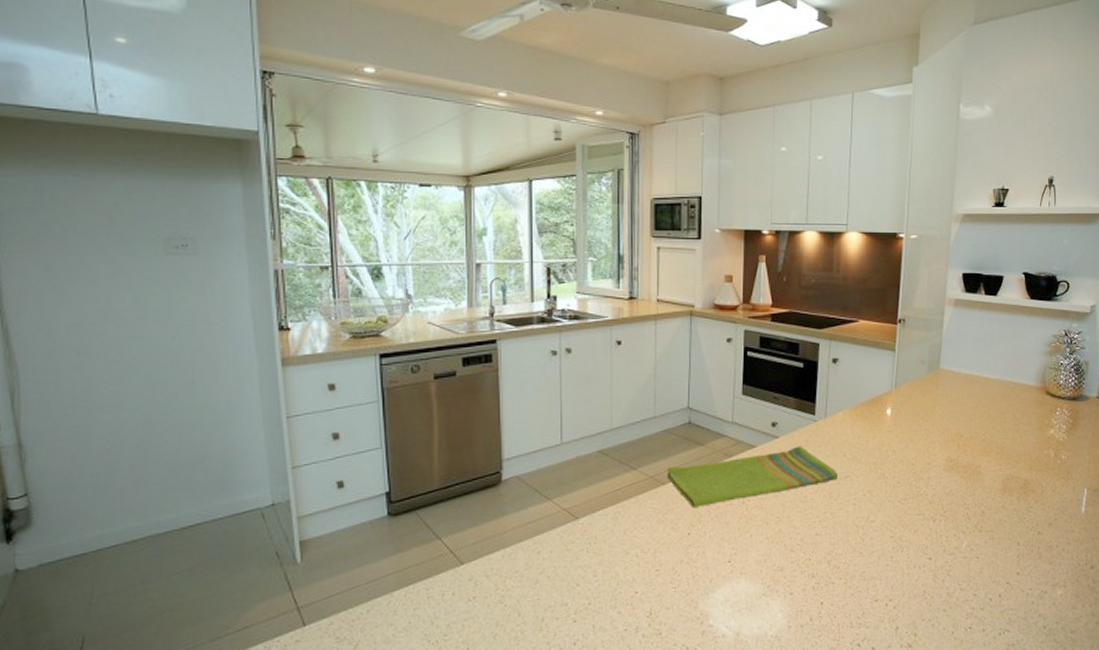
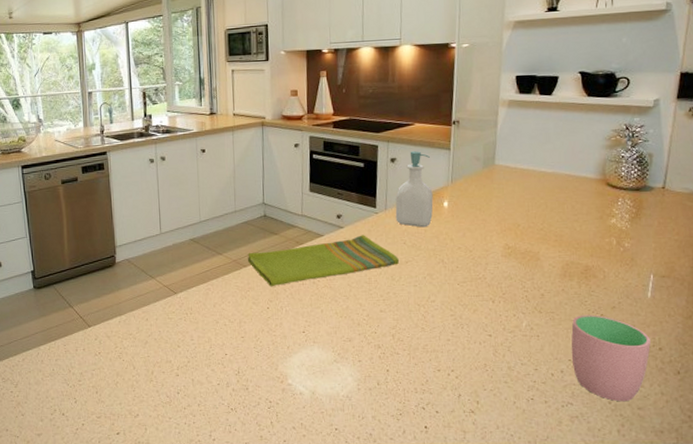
soap bottle: none [835,351,876,438] -> present [395,151,433,228]
cup: none [1009,532,1083,626] -> present [571,314,651,402]

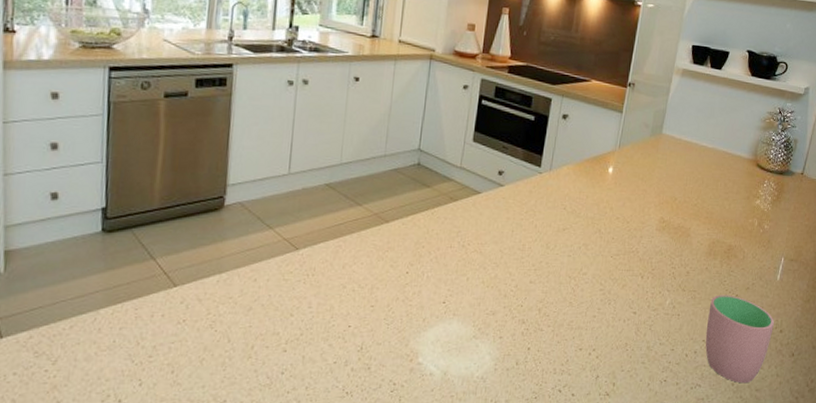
dish towel: present [248,235,399,287] -> none [392,195,556,248]
soap bottle: present [395,151,433,228] -> none [559,109,602,193]

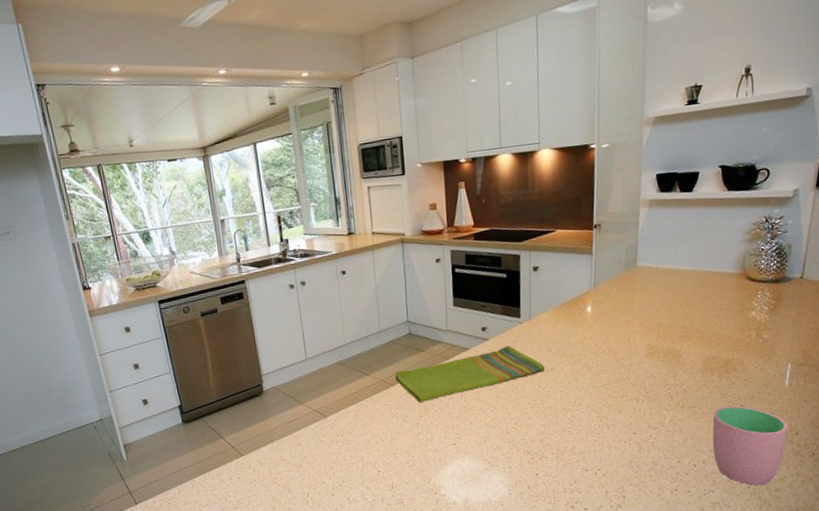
dish towel: none [392,195,556,248] -> present [395,345,545,403]

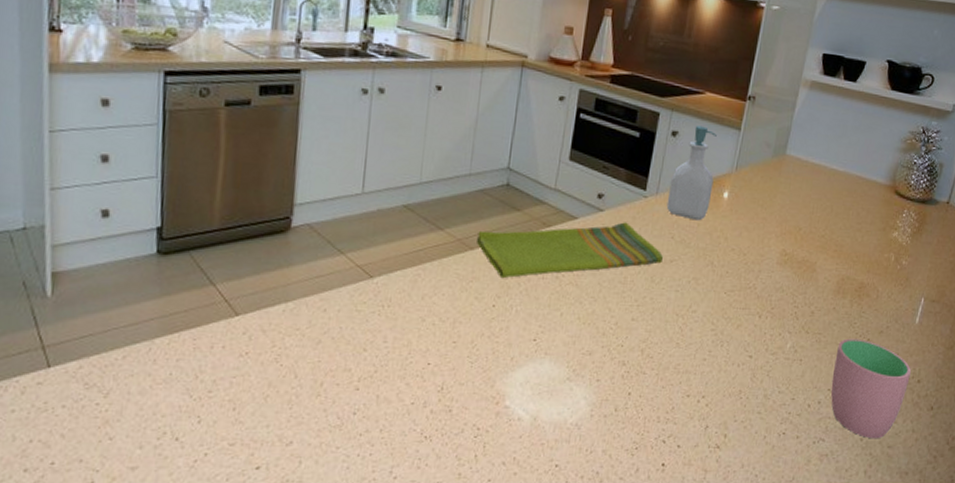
soap bottle: none [539,258,577,334] -> present [666,126,717,221]

